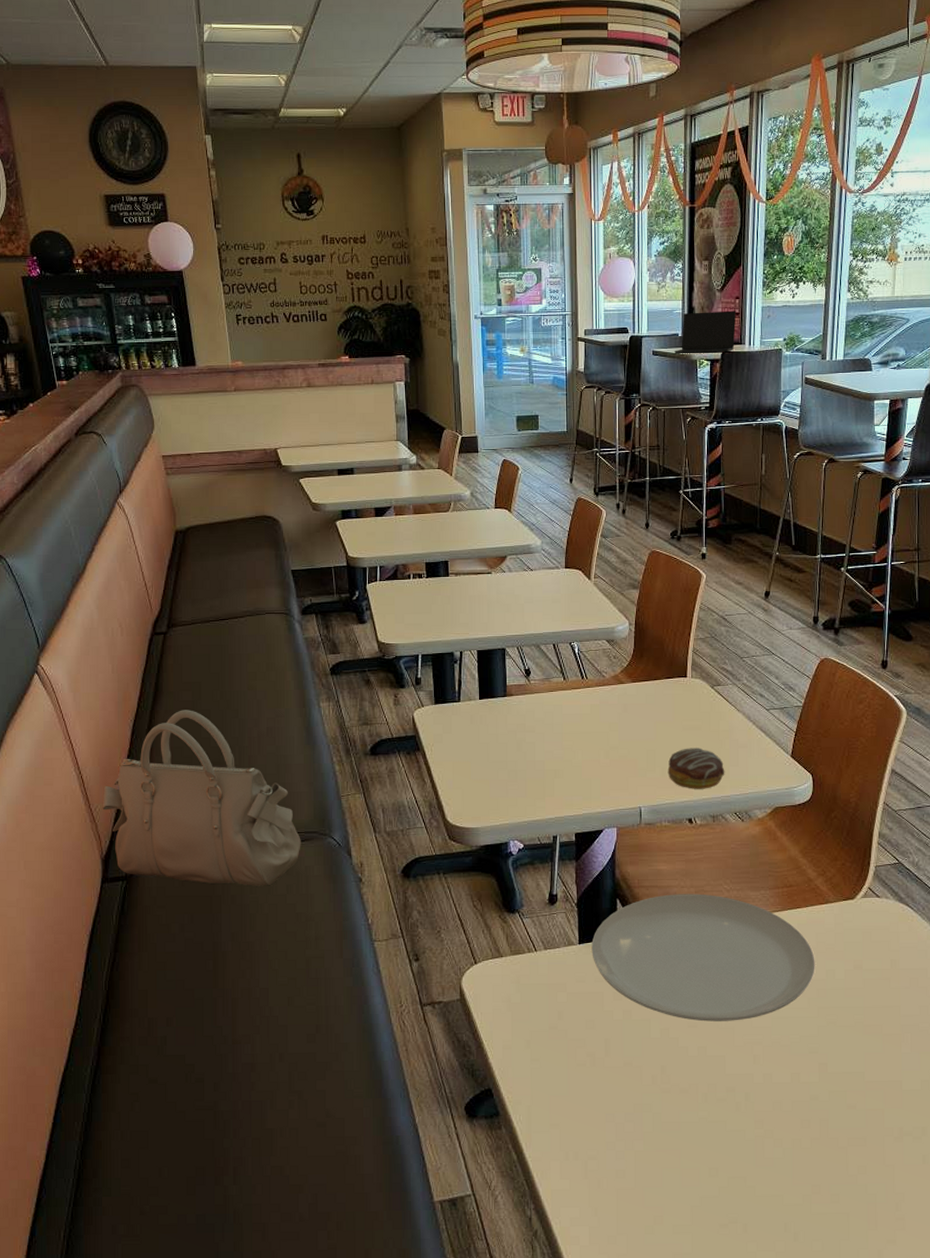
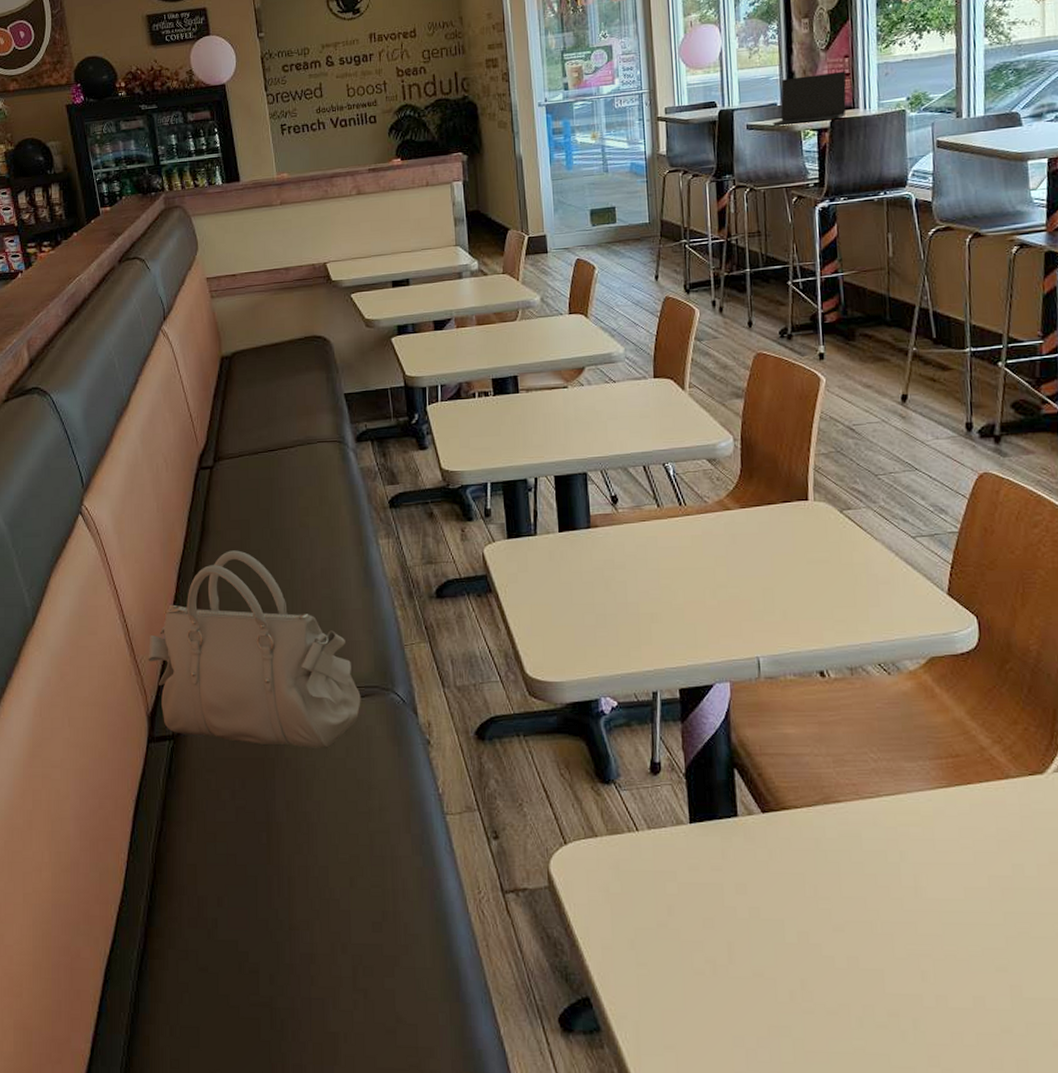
plate: present [591,894,815,1022] -> none [705,764,997,926]
pastry: present [667,748,725,789] -> none [790,585,863,635]

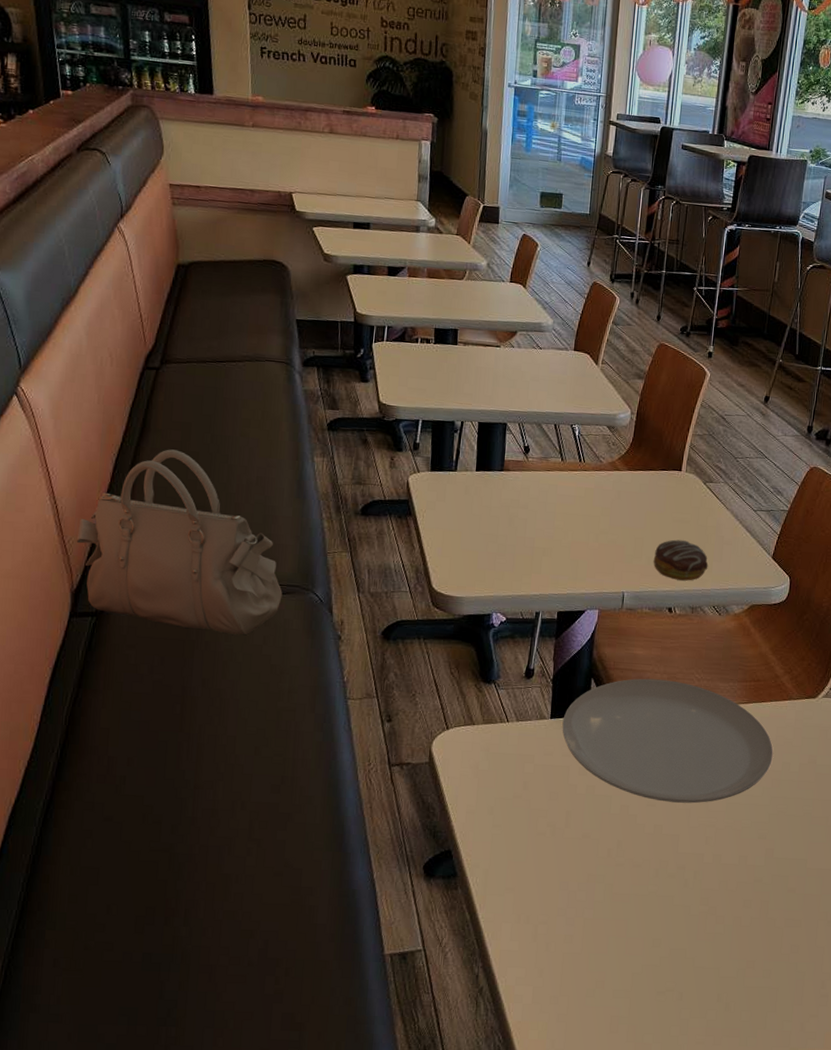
plate: none [705,764,997,926] -> present [562,678,773,803]
laptop: present [773,71,847,127] -> none [703,111,768,157]
pastry: none [790,585,863,635] -> present [653,539,708,581]

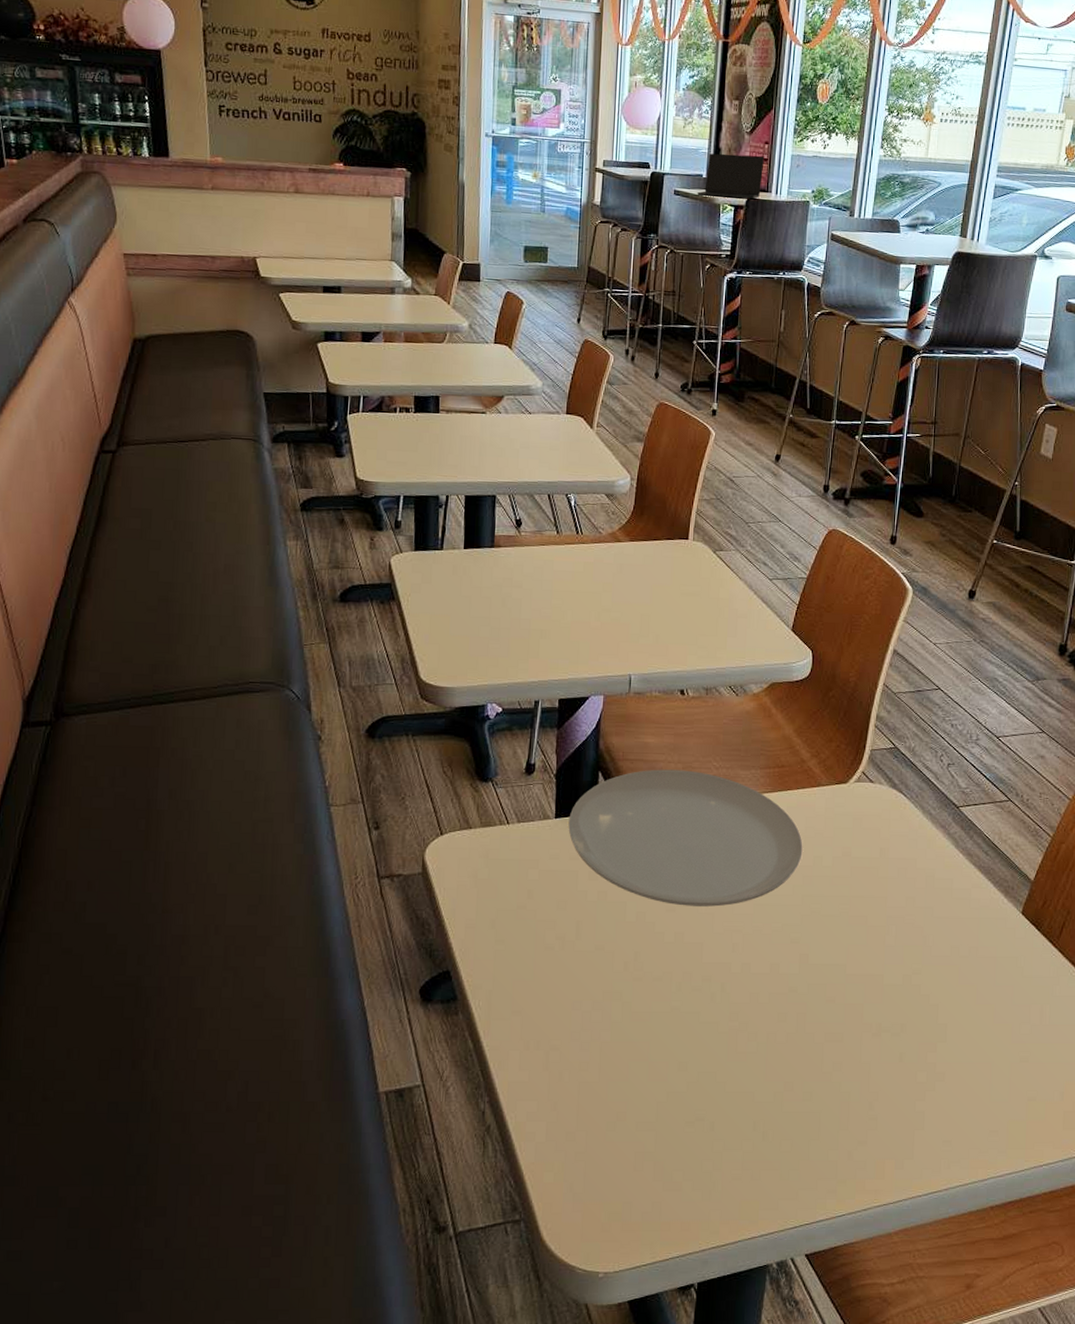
shoulder bag: present [76,449,283,635] -> none [27,538,255,740]
pastry: present [653,539,708,581] -> none [661,614,722,660]
laptop: none [703,111,768,157] -> present [697,153,765,200]

